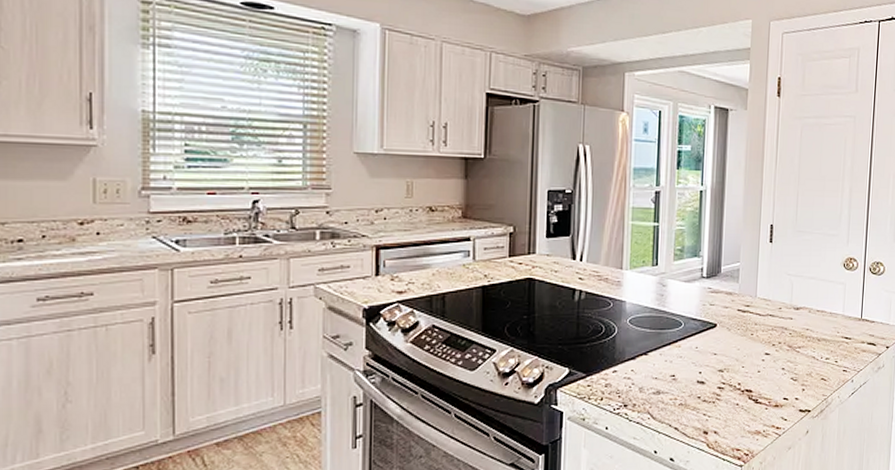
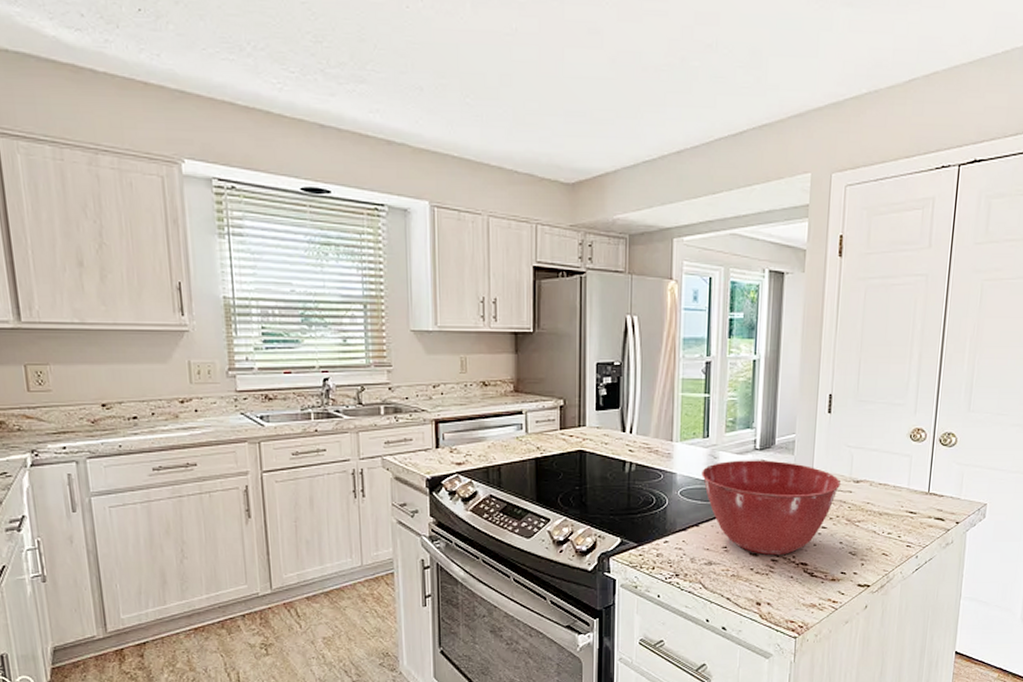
mixing bowl: none [650,288,782,382] -> present [702,460,840,555]

